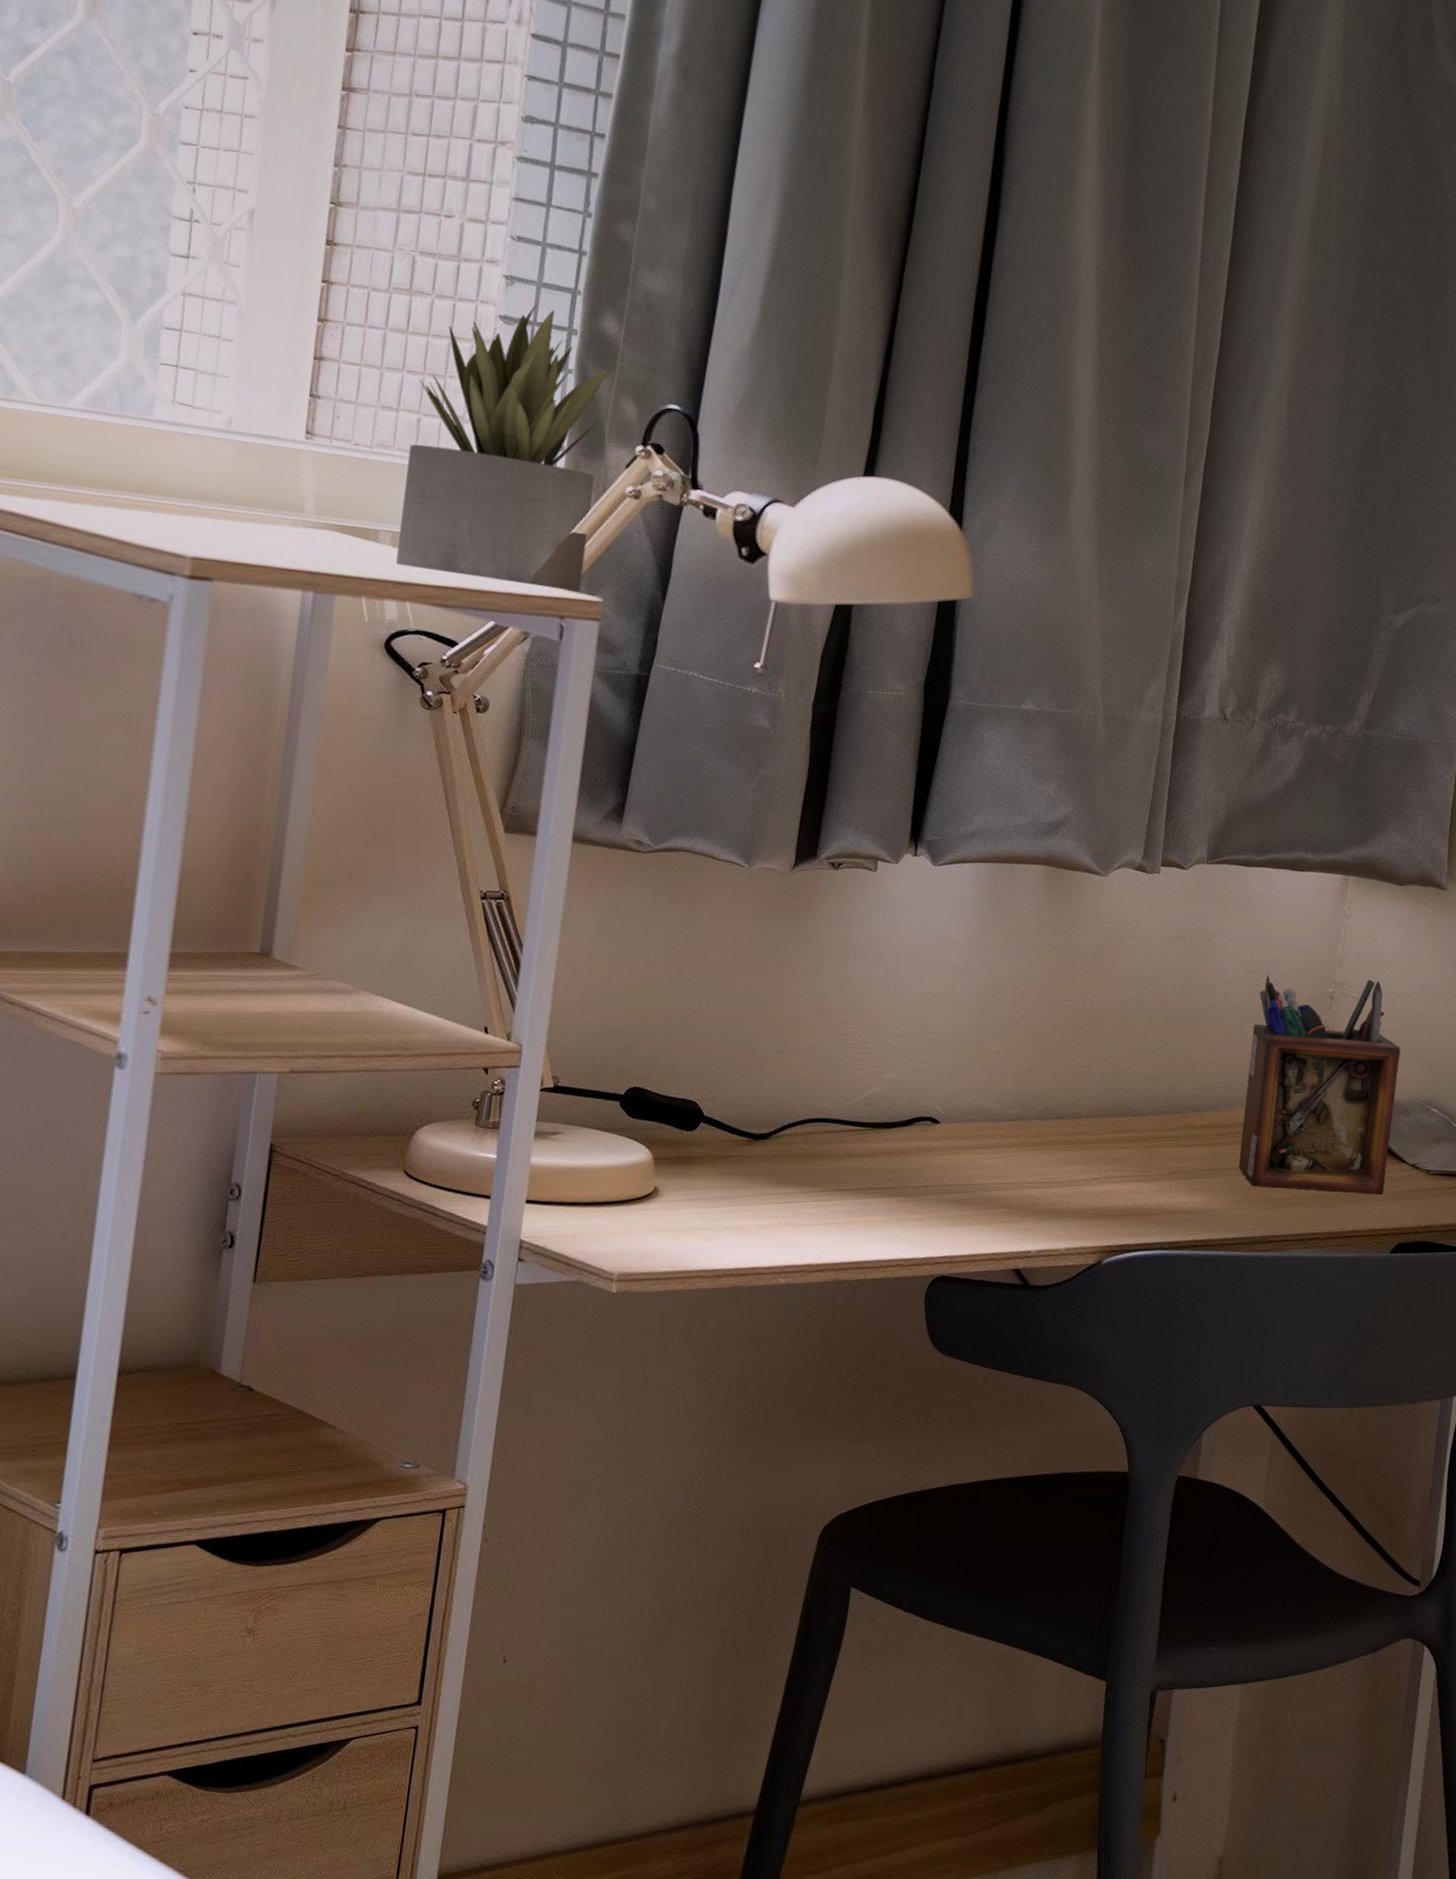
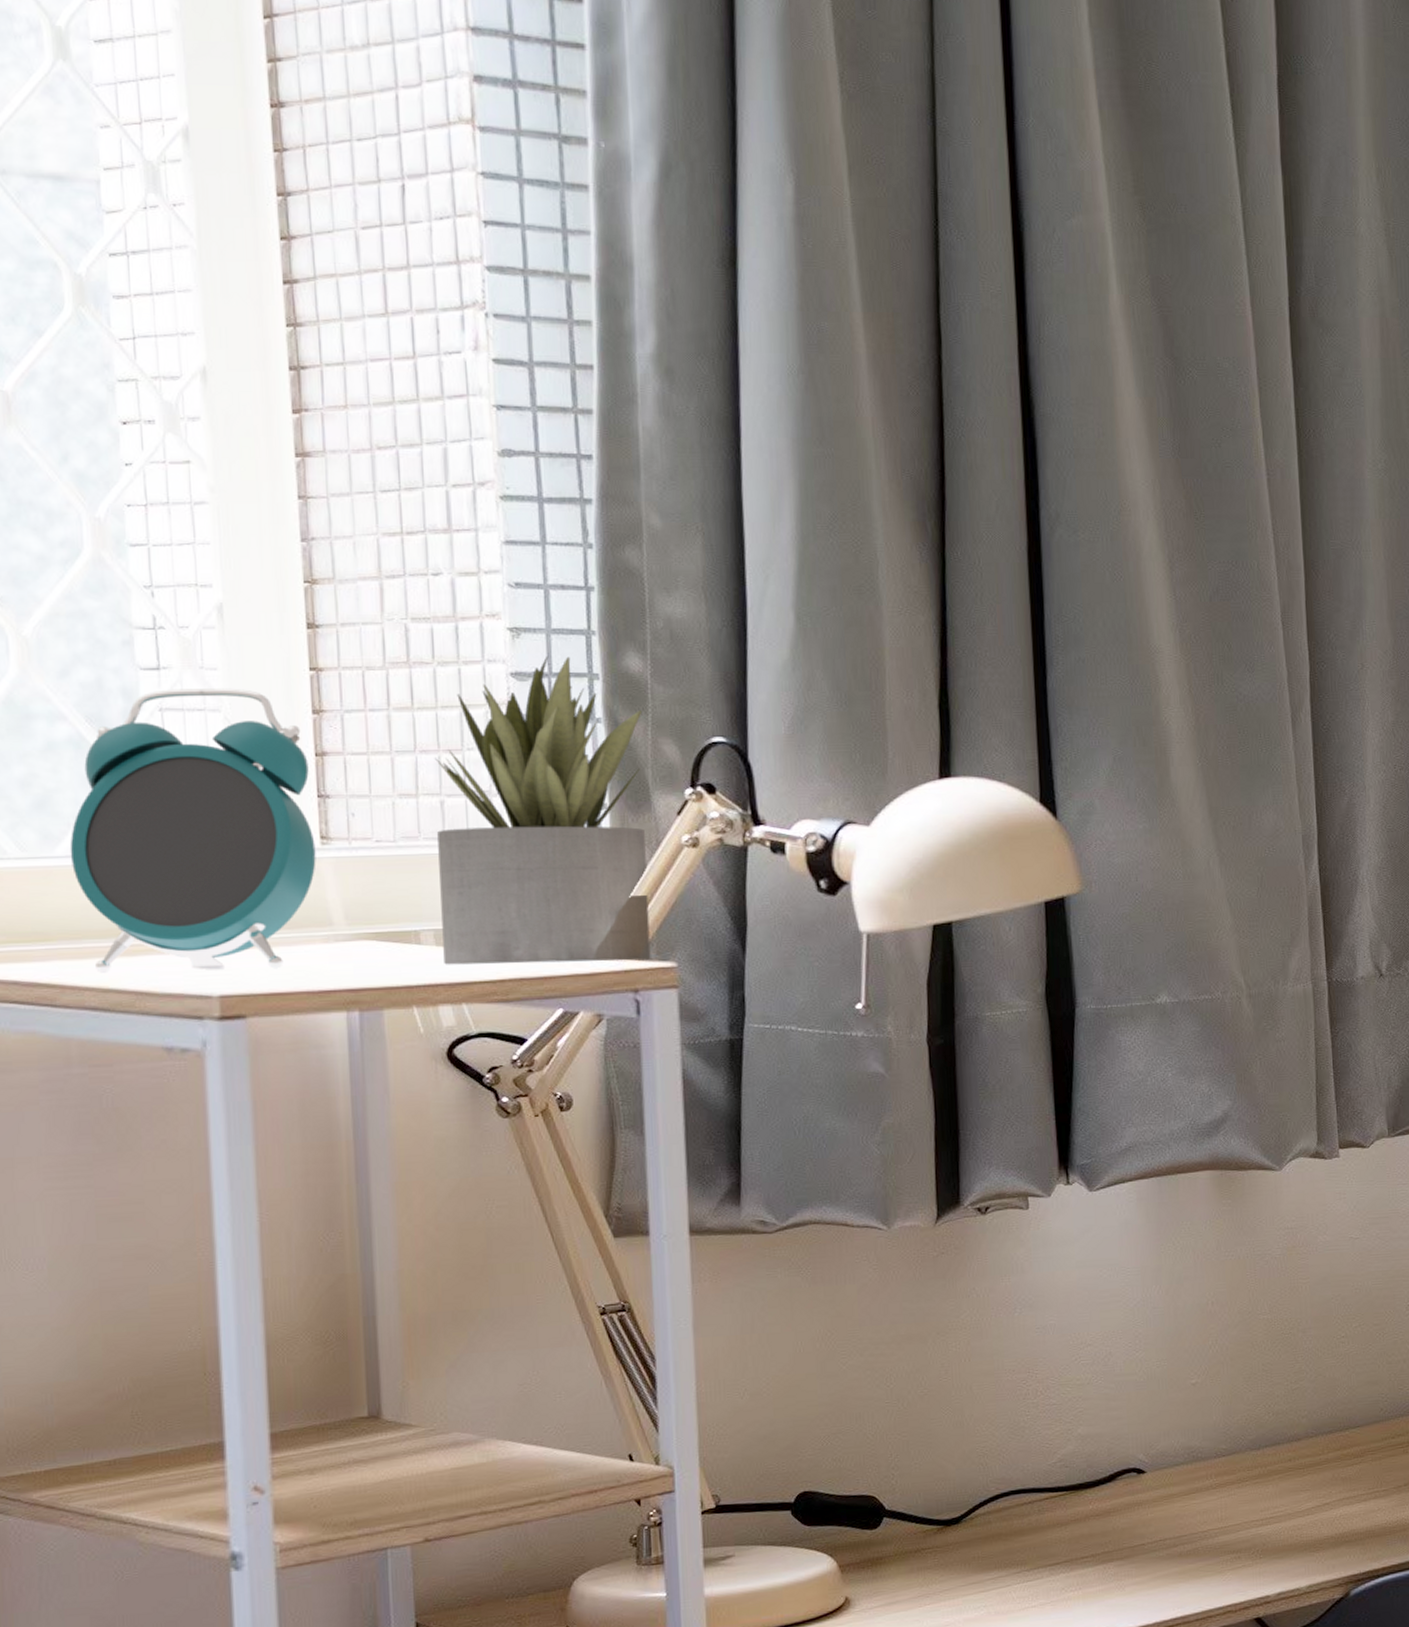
alarm clock: none [81,276,307,542] -> present [70,688,316,973]

